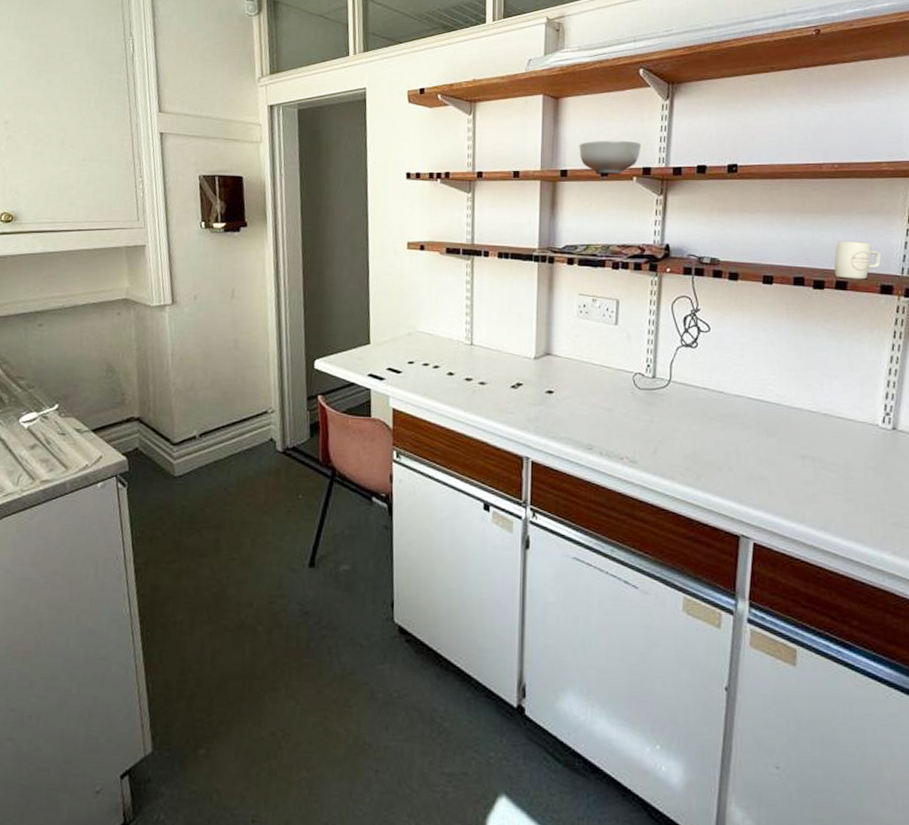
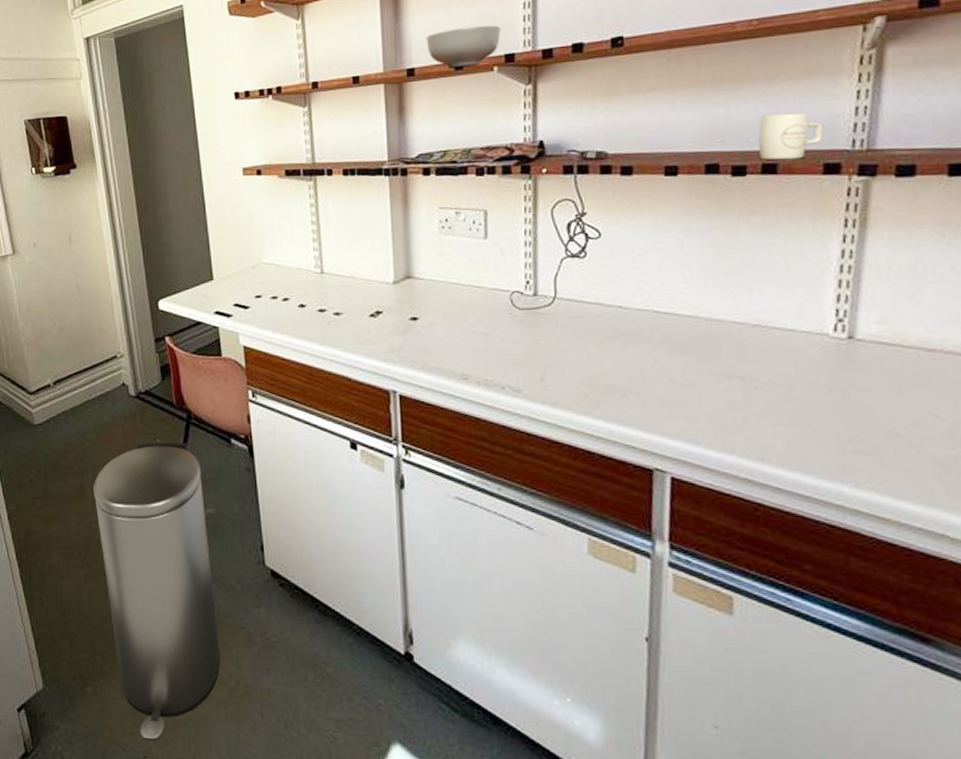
pedal bin: none [228,498,342,803] -> present [93,443,221,740]

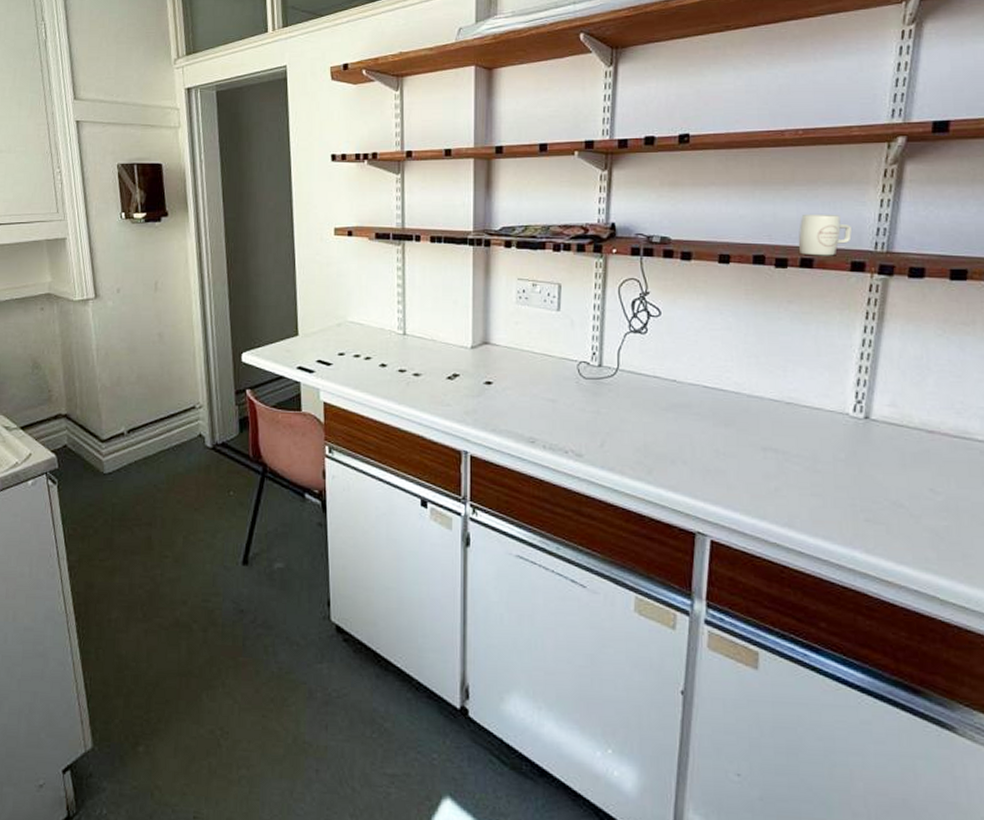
pedal bin: present [93,443,221,740] -> none [160,495,280,800]
bowl: present [426,25,502,69] -> none [515,112,583,151]

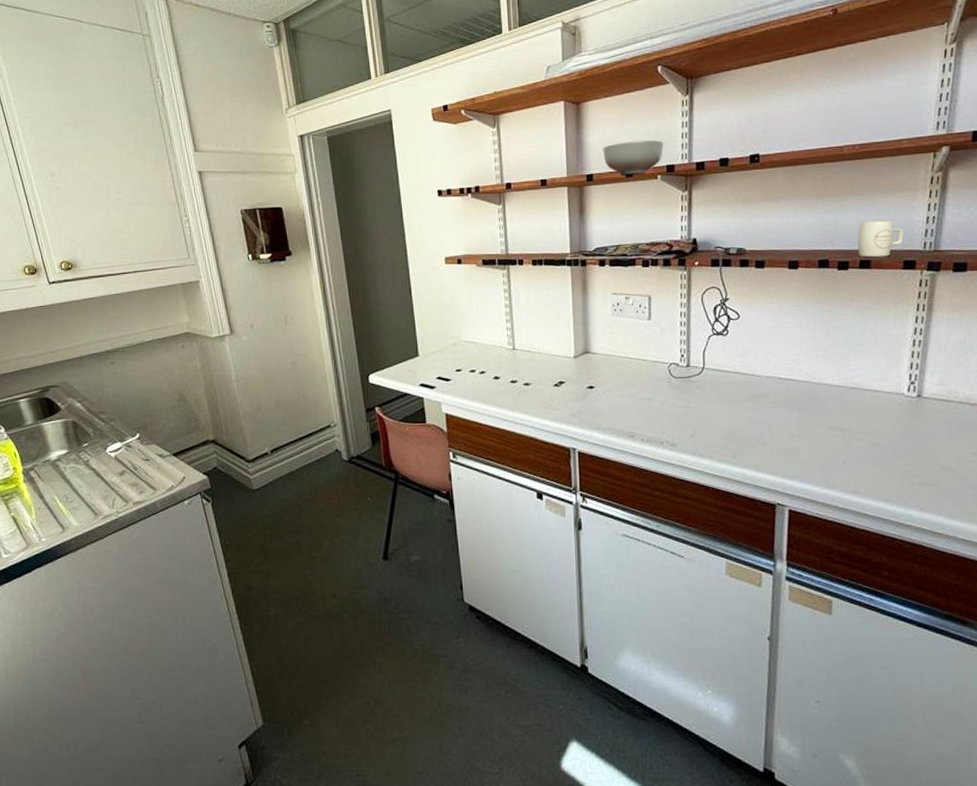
bowl: none [515,112,583,151] -> present [603,140,664,177]

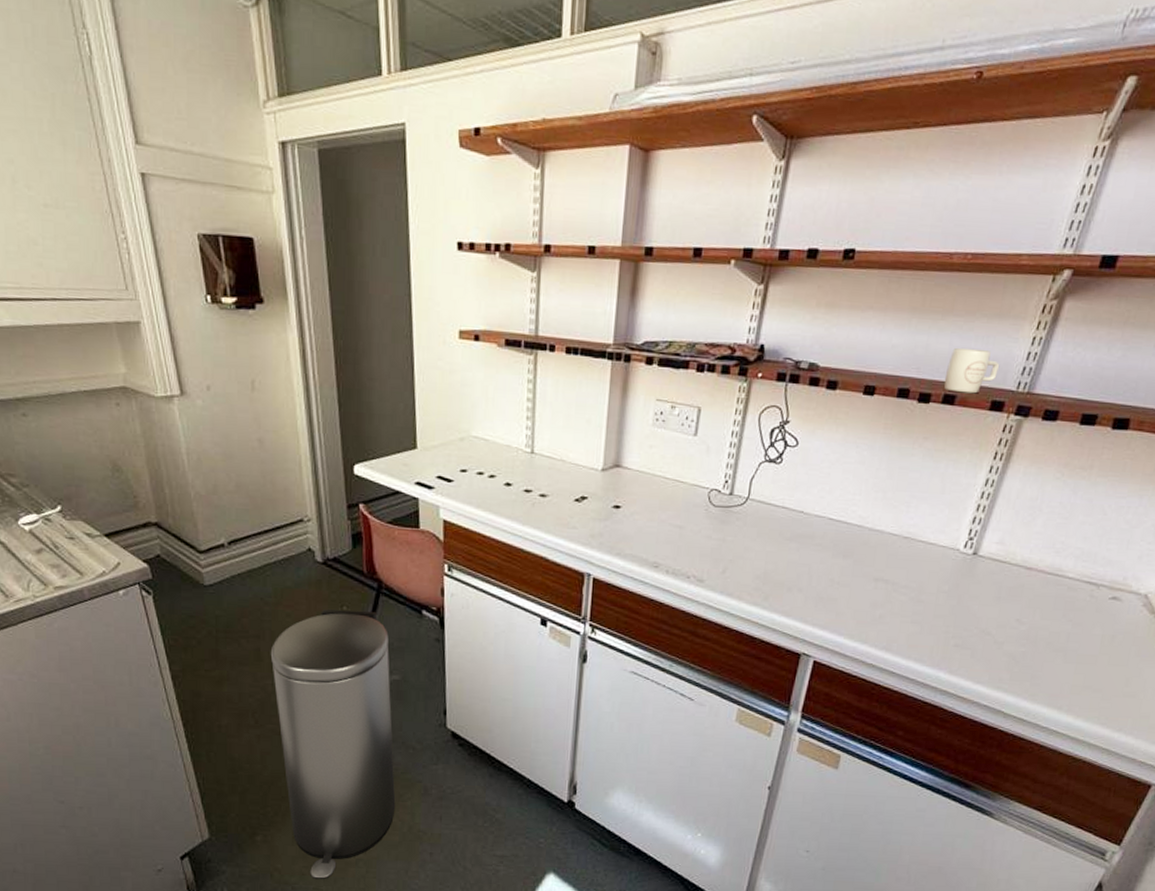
pedal bin: none [308,500,425,760] -> present [270,609,396,879]
bowl: present [603,140,664,177] -> none [669,210,745,257]

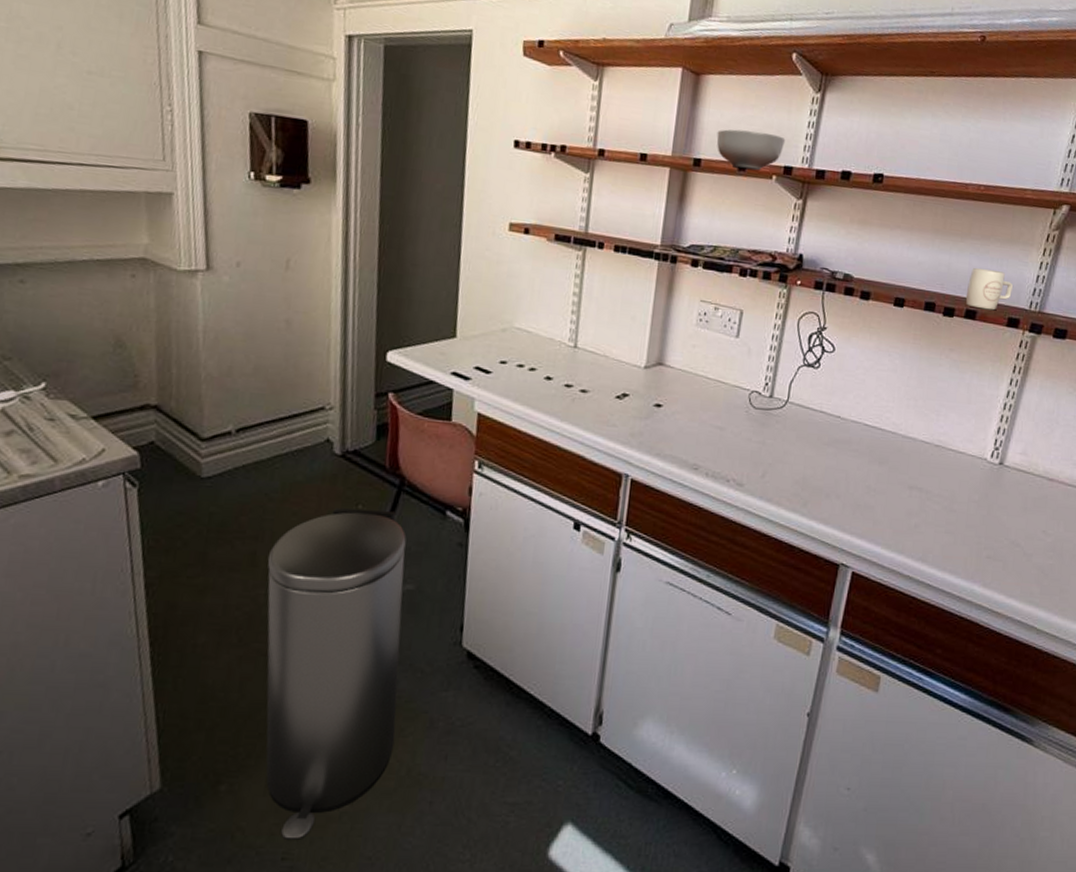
bowl: none [669,210,745,257] -> present [716,129,786,171]

